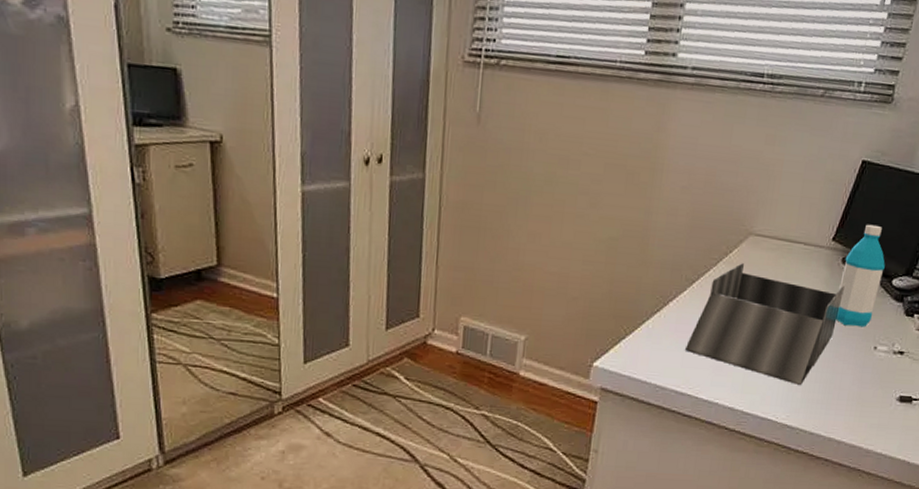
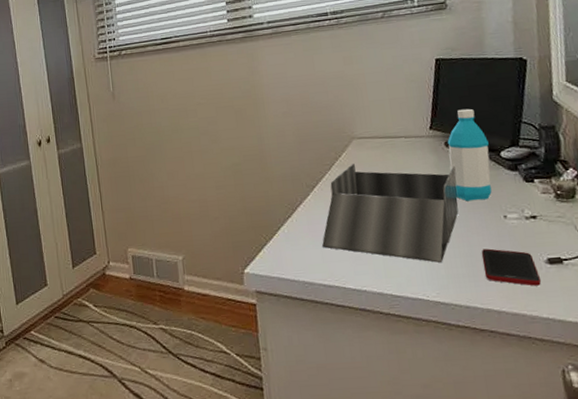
cell phone: none [837,377,888,422] -> present [482,248,541,286]

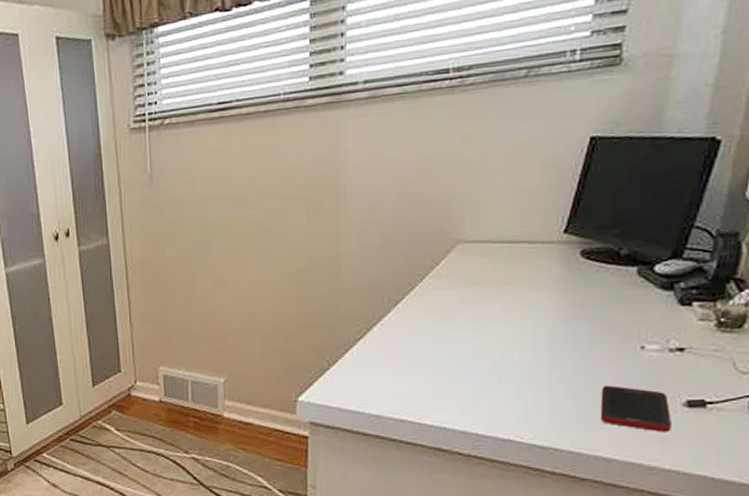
desk organizer: present [322,164,459,264] -> none [399,275,589,400]
water bottle: present [447,108,492,201] -> none [581,206,641,327]

